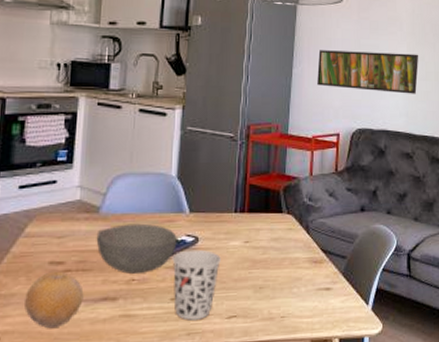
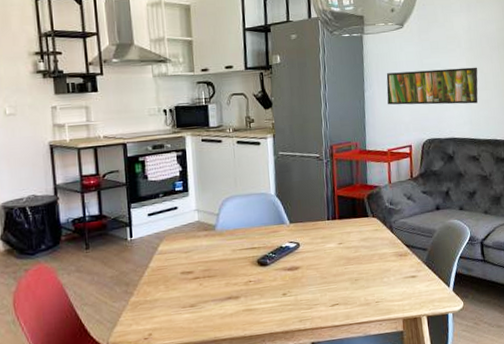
fruit: present [25,271,84,328] -> none [166,278,212,324]
bowl: present [96,223,177,274] -> none [215,235,282,277]
cup: present [172,249,221,321] -> none [279,252,320,310]

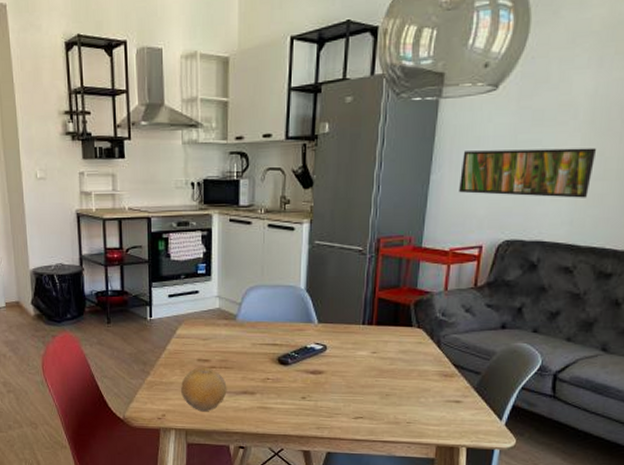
fruit: none [166,278,212,324] -> present [181,367,227,411]

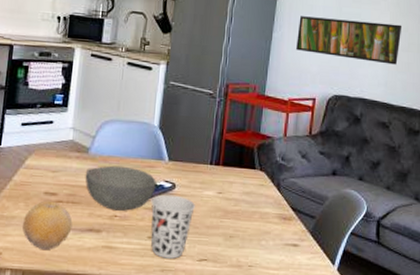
bowl: none [235,331,307,374] -> present [85,165,156,211]
cup: none [302,356,348,417] -> present [150,194,195,259]

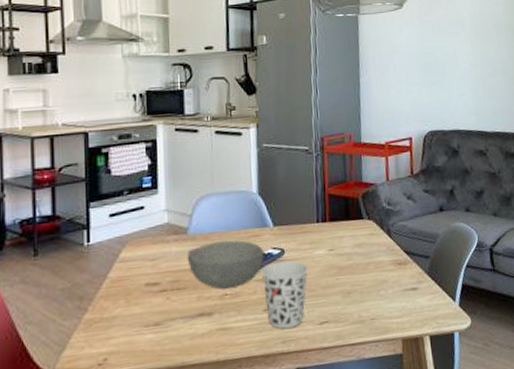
fruit: present [22,200,73,250] -> none [126,291,181,346]
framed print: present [296,16,403,65] -> none [384,52,485,93]

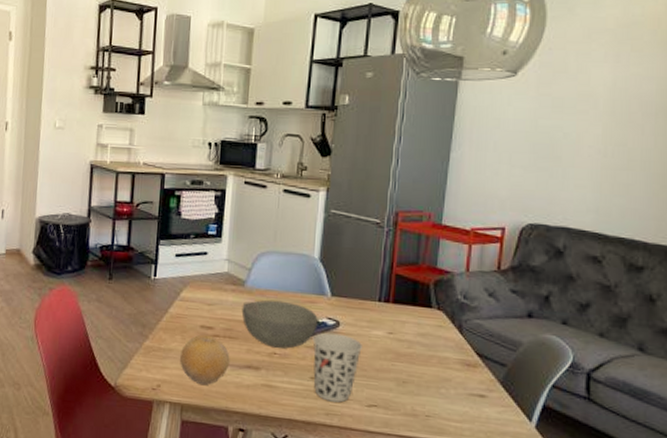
fruit: none [126,291,181,346] -> present [180,334,230,385]

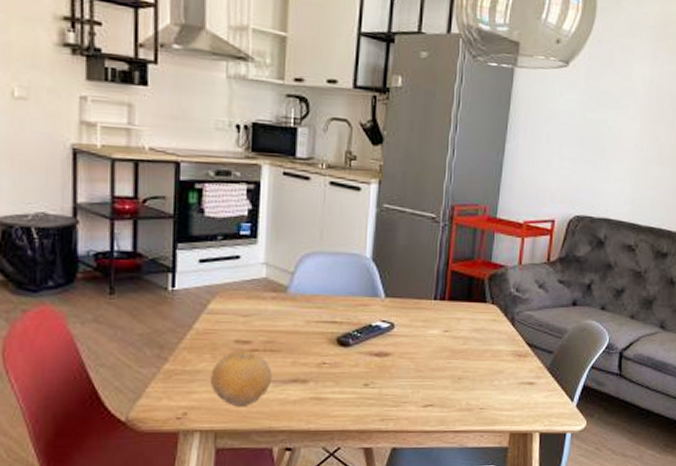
bowl: present [241,299,318,349] -> none [284,305,371,357]
cup: present [312,332,362,403] -> none [365,336,418,407]

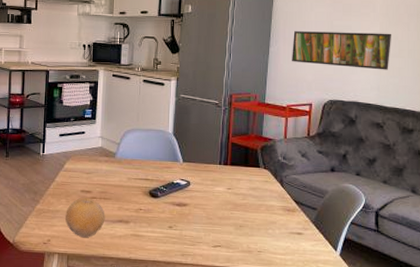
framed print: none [533,123,654,180] -> present [292,31,392,70]

